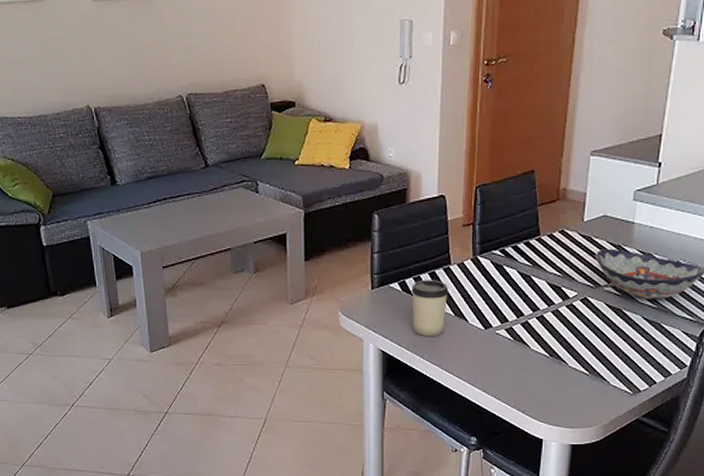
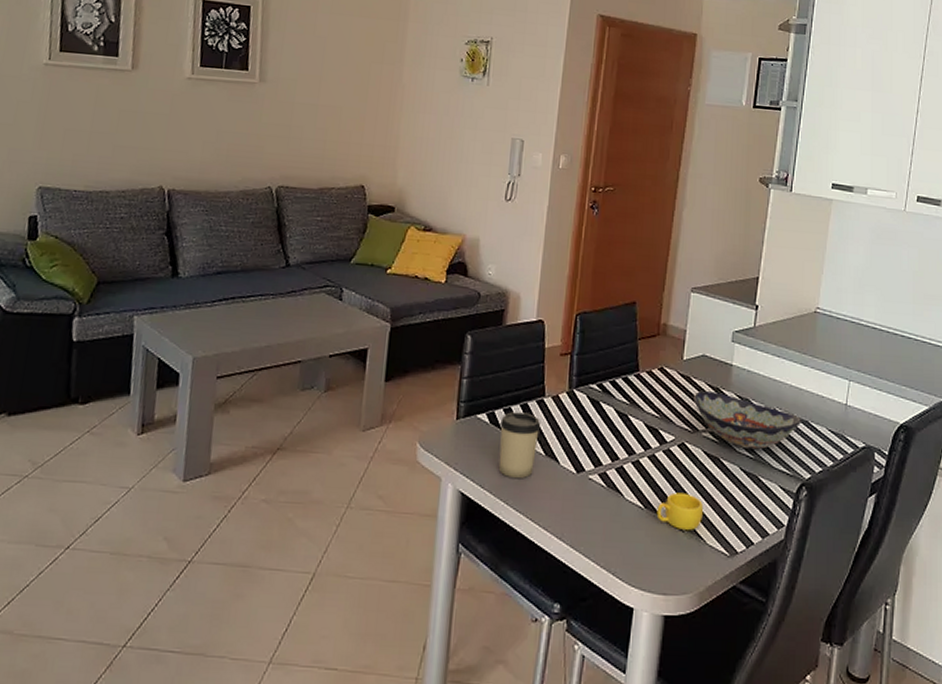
cup: none [561,342,607,374] -> present [656,492,704,531]

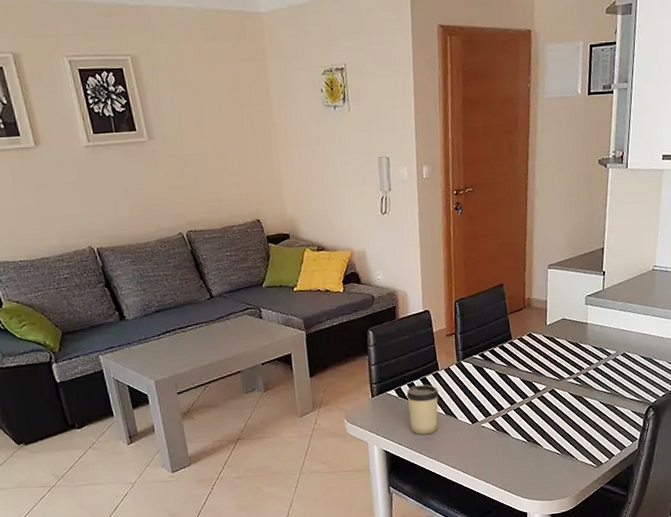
cup: present [656,492,704,531] -> none [537,426,574,454]
decorative bowl: present [693,390,802,450] -> none [557,346,647,387]

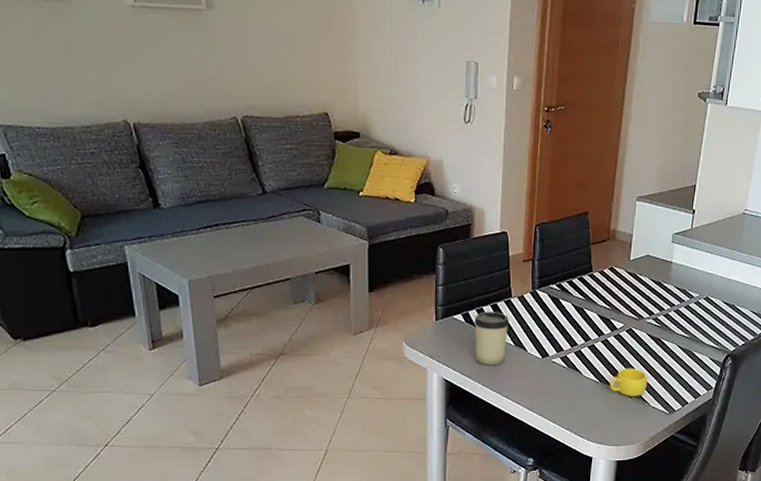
cup: none [537,426,574,454] -> present [609,368,648,397]

